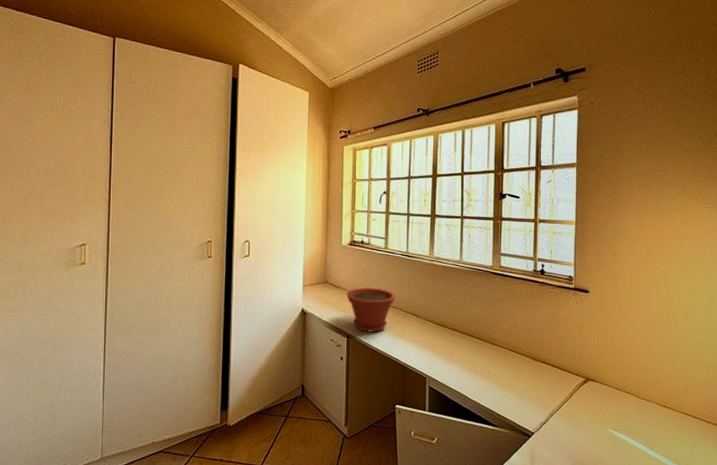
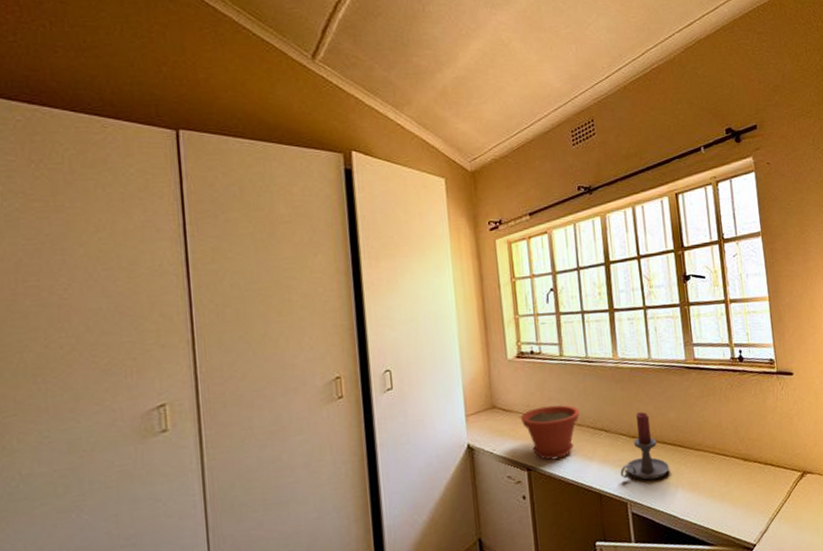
candle holder: none [423,304,466,362] -> present [620,412,669,480]

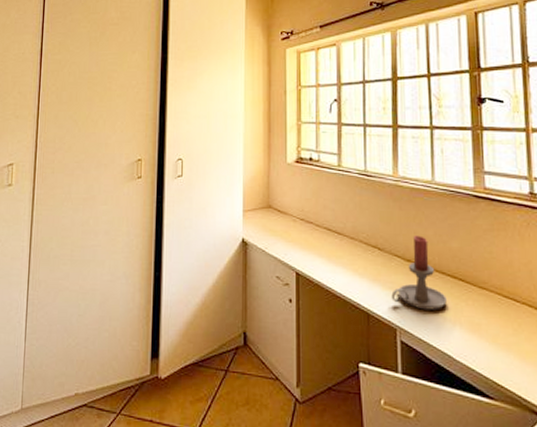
plant pot: present [520,405,581,461] -> none [294,214,354,269]

